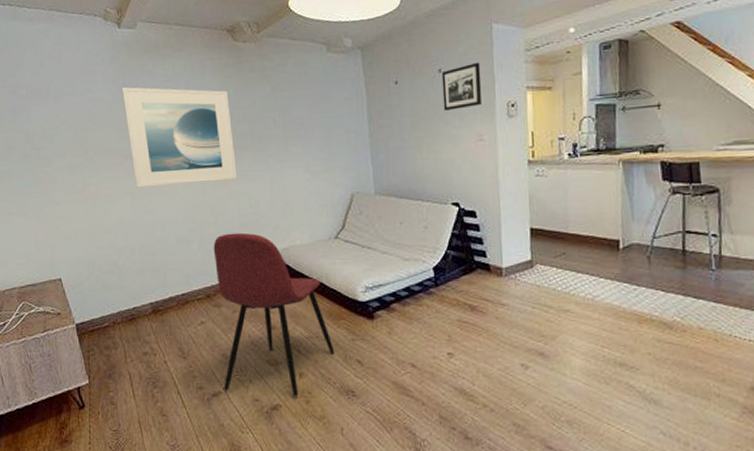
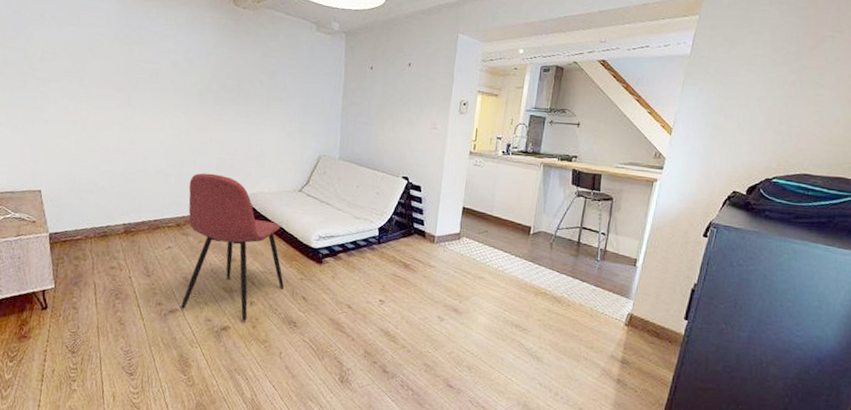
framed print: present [122,86,238,188] -> none [124,27,223,127]
picture frame: present [441,62,482,110] -> none [408,63,444,100]

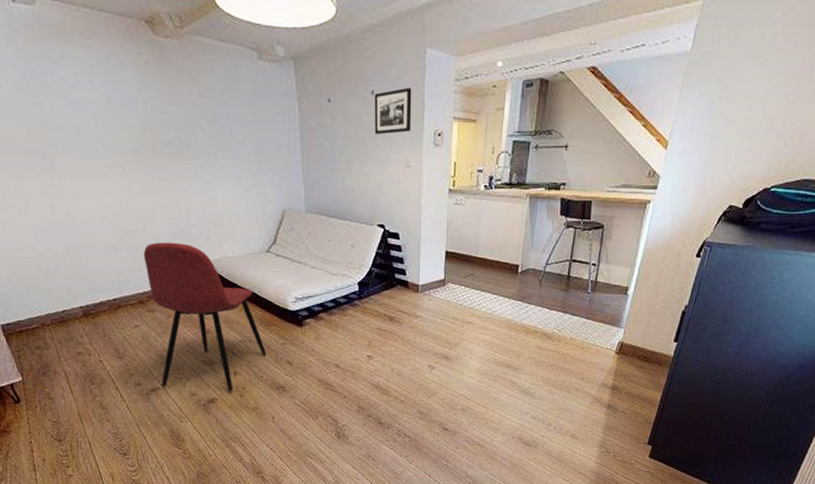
picture frame: none [408,63,444,100] -> present [374,87,412,134]

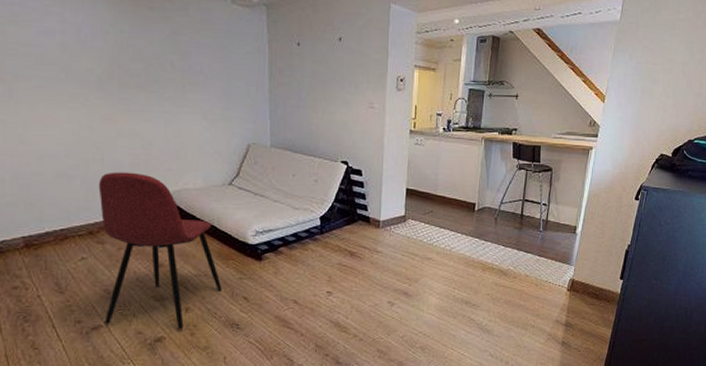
picture frame: present [374,87,412,134] -> none [341,36,377,77]

